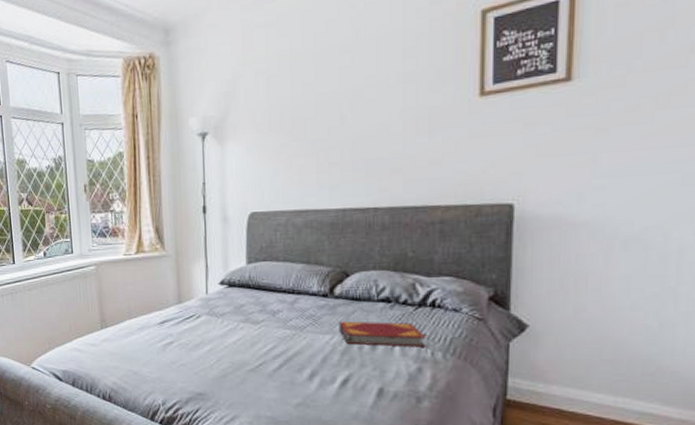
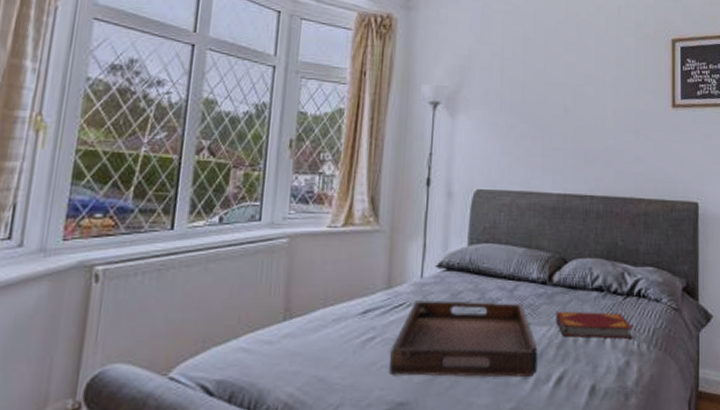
serving tray: none [187,313,322,378] -> present [389,300,538,377]

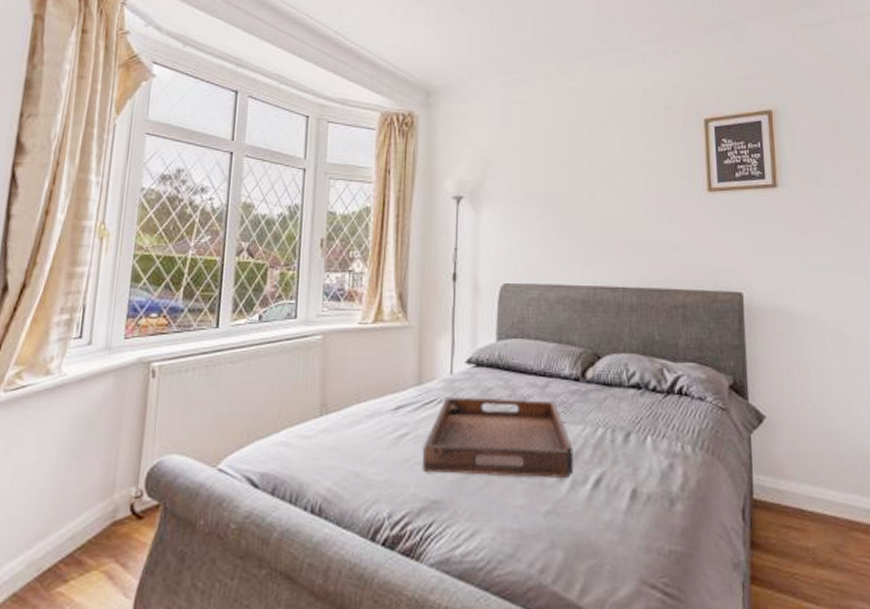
hardback book: present [555,311,633,339] -> none [590,409,676,440]

